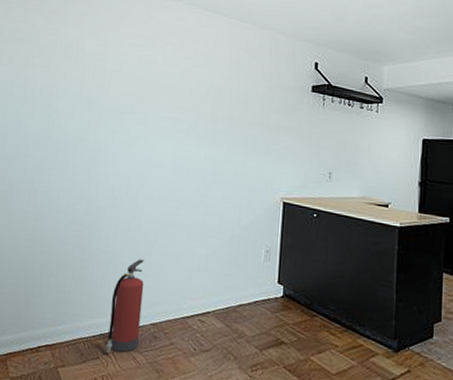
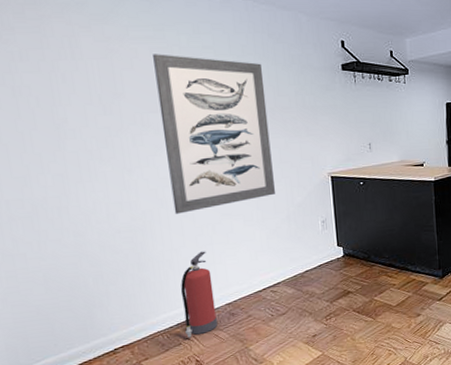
wall art: none [124,60,233,216] -> present [153,54,275,214]

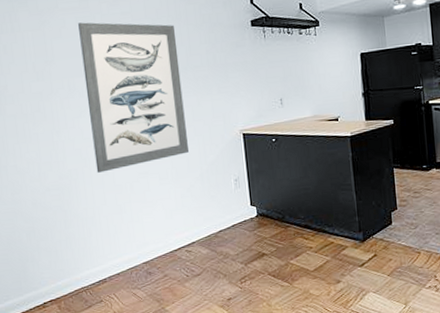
fire extinguisher: present [180,251,218,338] -> none [102,209,136,295]

